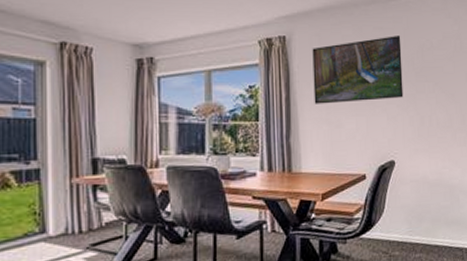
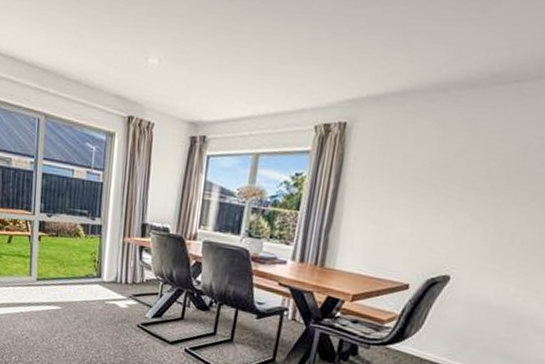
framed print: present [312,36,404,104] -> none [365,129,499,206]

